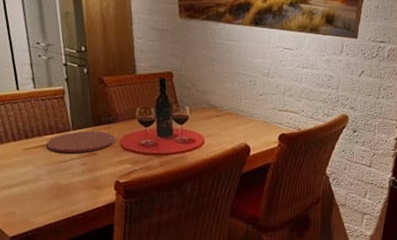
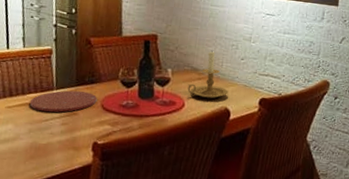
candle holder: none [206,86,248,136] -> present [187,50,229,99]

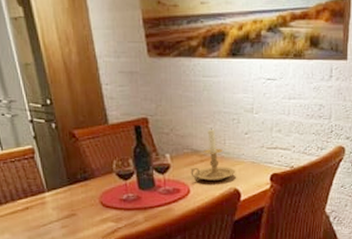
plate: present [29,90,97,113] -> none [22,190,95,217]

